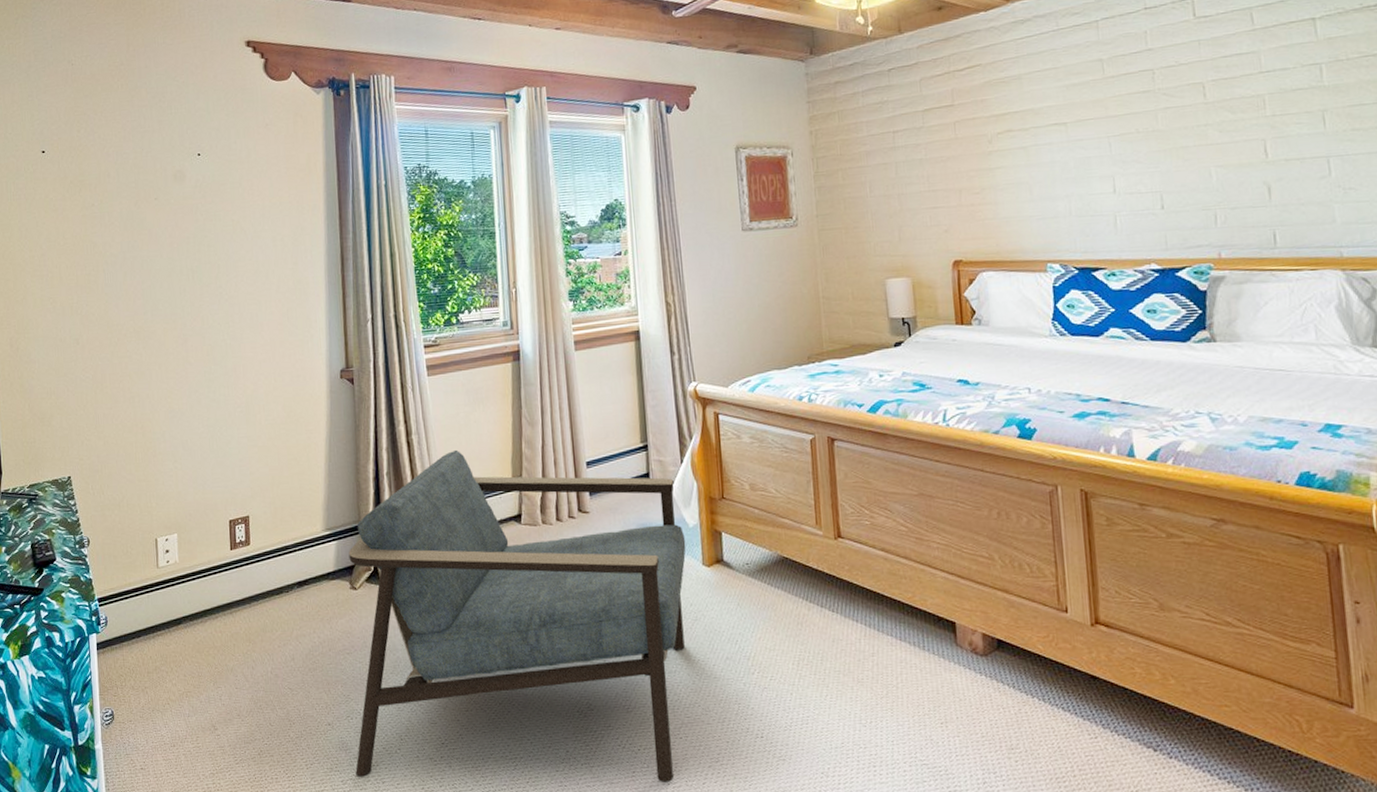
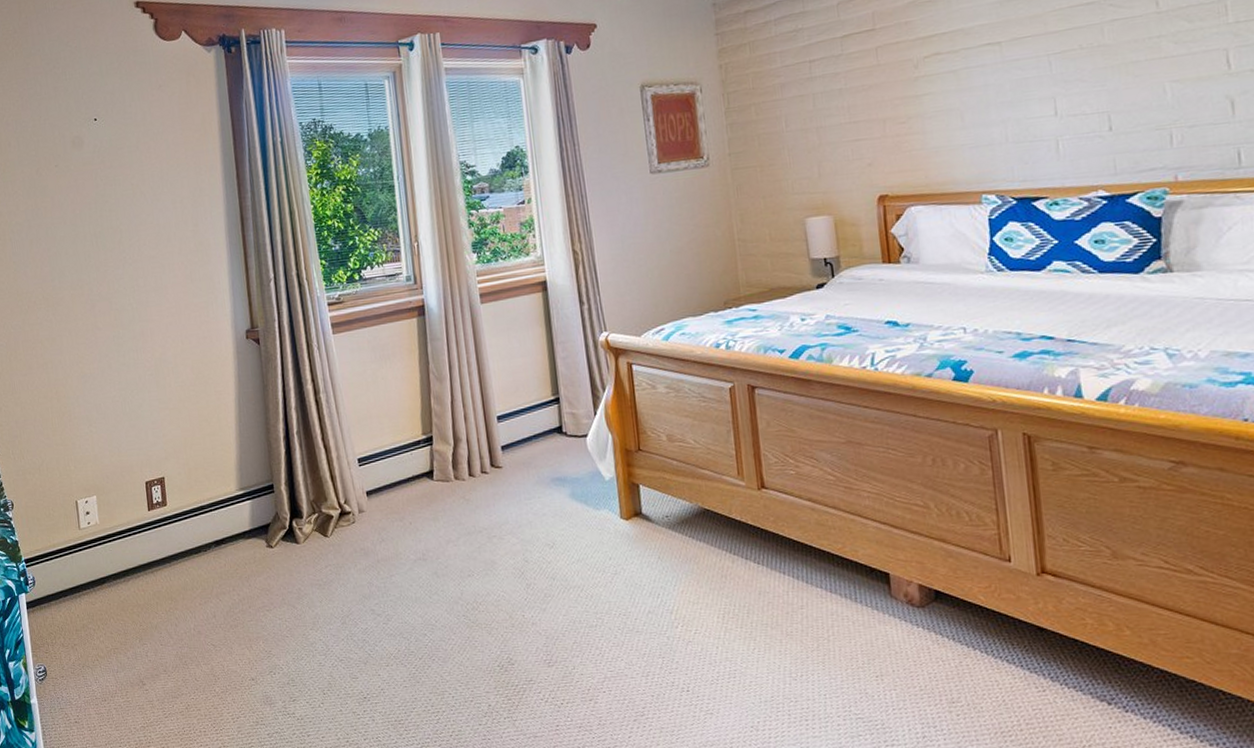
armchair: present [348,449,686,784] -> none [263,407,605,737]

